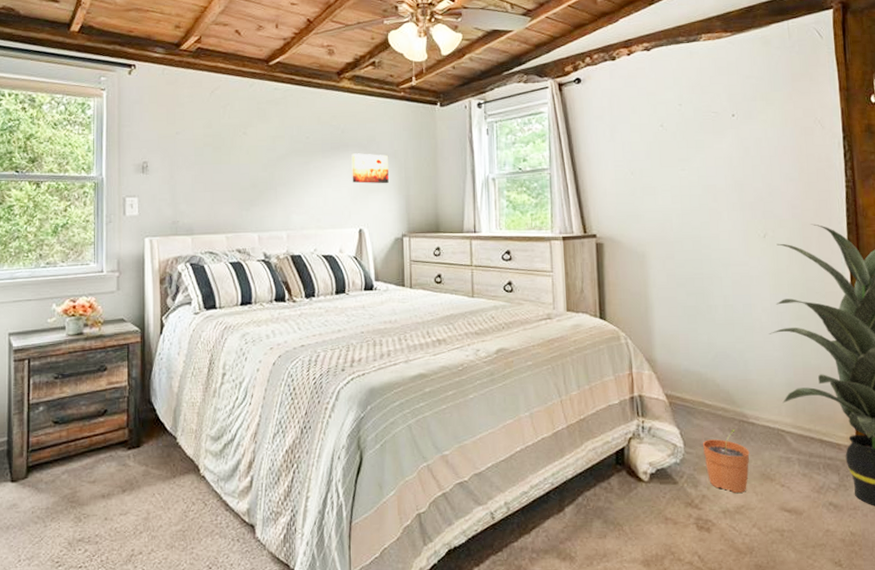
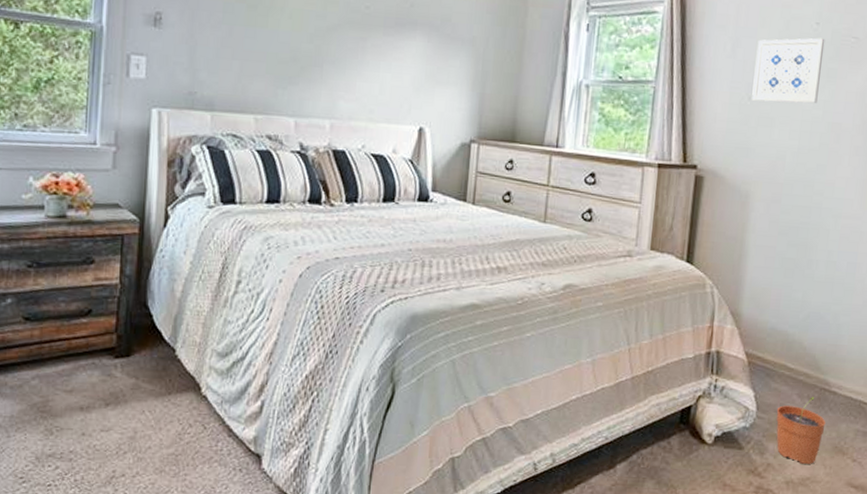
wall art: present [351,153,389,184] -> none [417,34,464,77]
wall art: none [631,116,691,175] -> present [751,38,825,104]

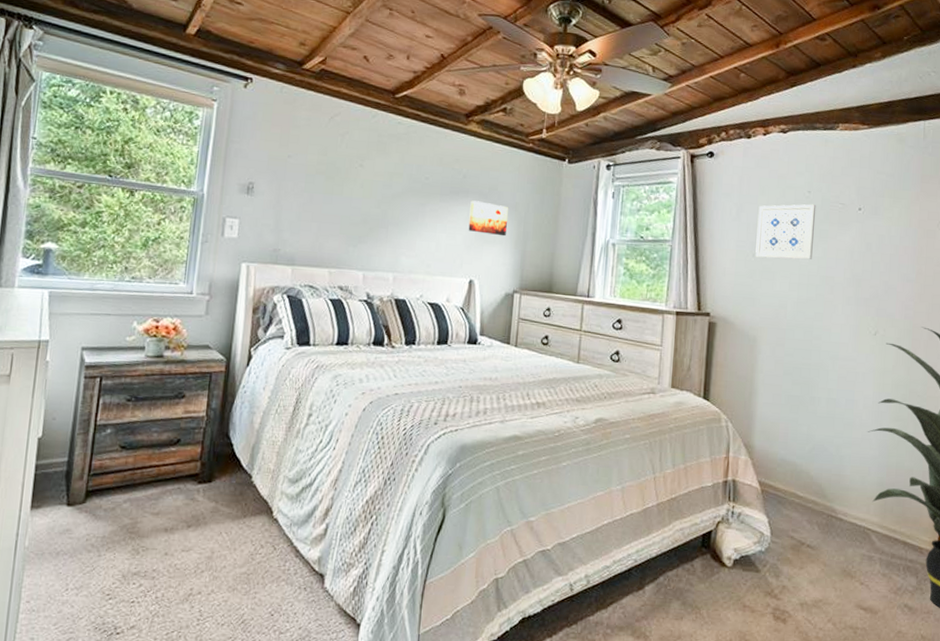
wall art: none [417,34,464,77] -> present [468,200,508,237]
plant pot: present [776,397,826,464] -> none [789,523,834,587]

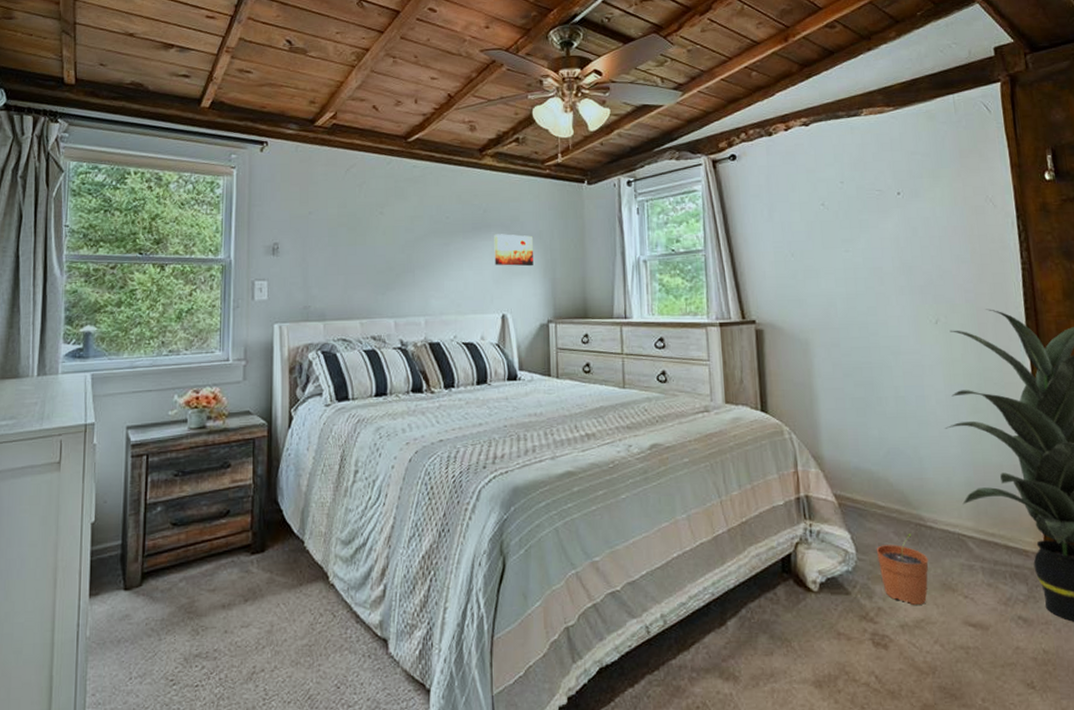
wall art: present [755,204,816,260] -> none [791,194,856,256]
plant pot: none [789,523,834,587] -> present [876,533,929,605]

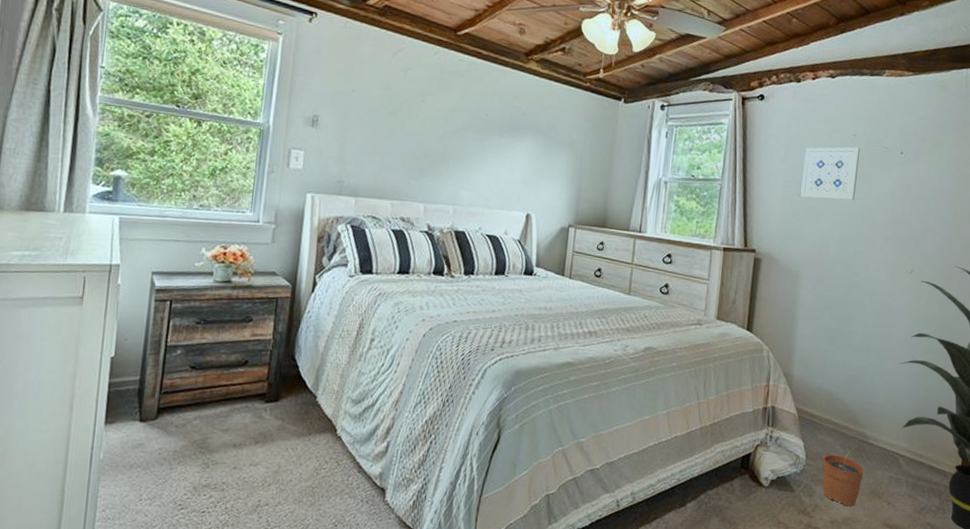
wall art: present [494,234,533,267] -> none [526,137,565,173]
wall art: none [791,194,856,256] -> present [801,147,861,201]

